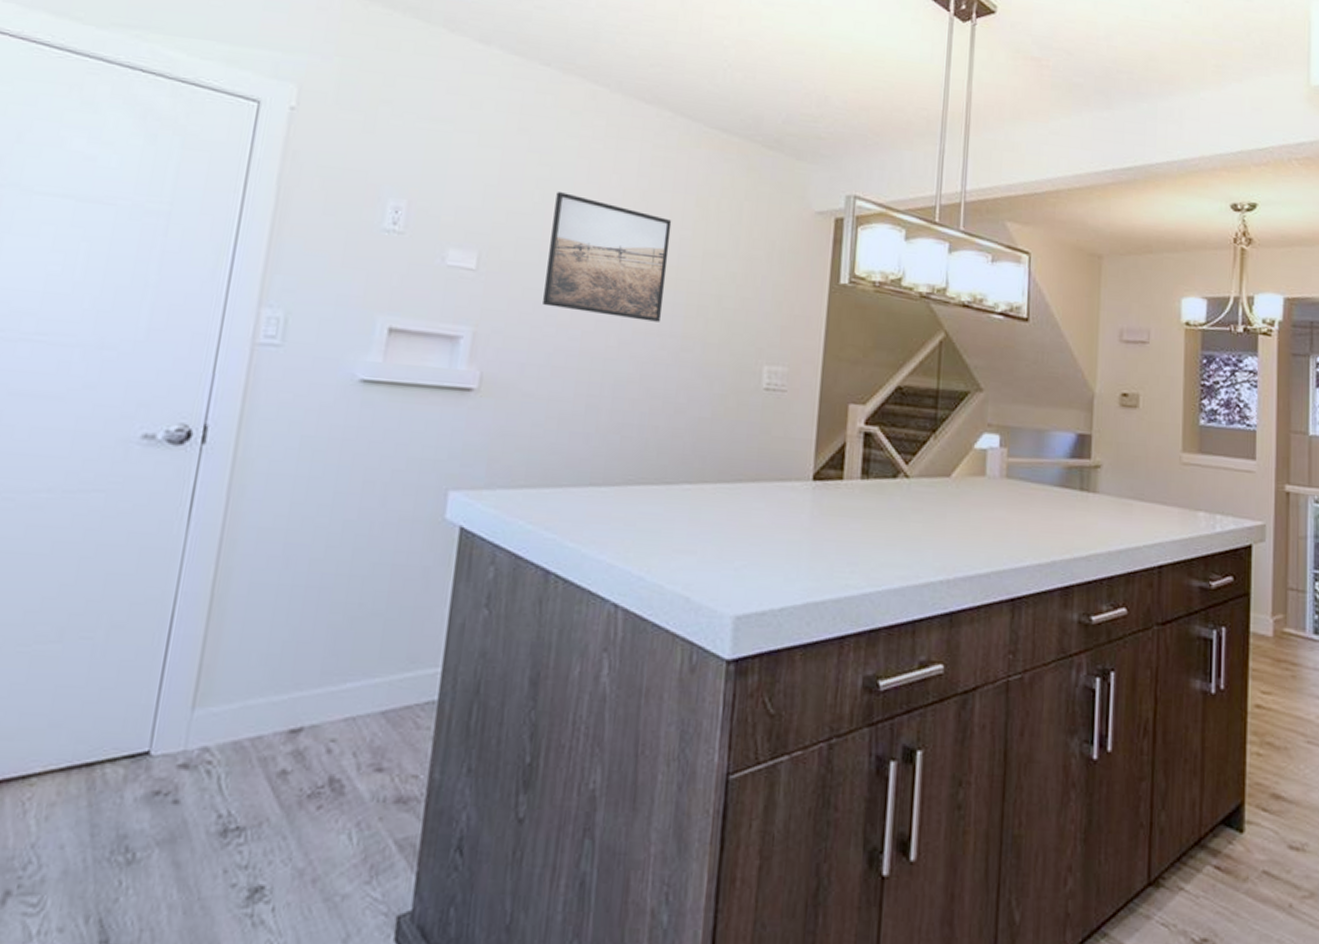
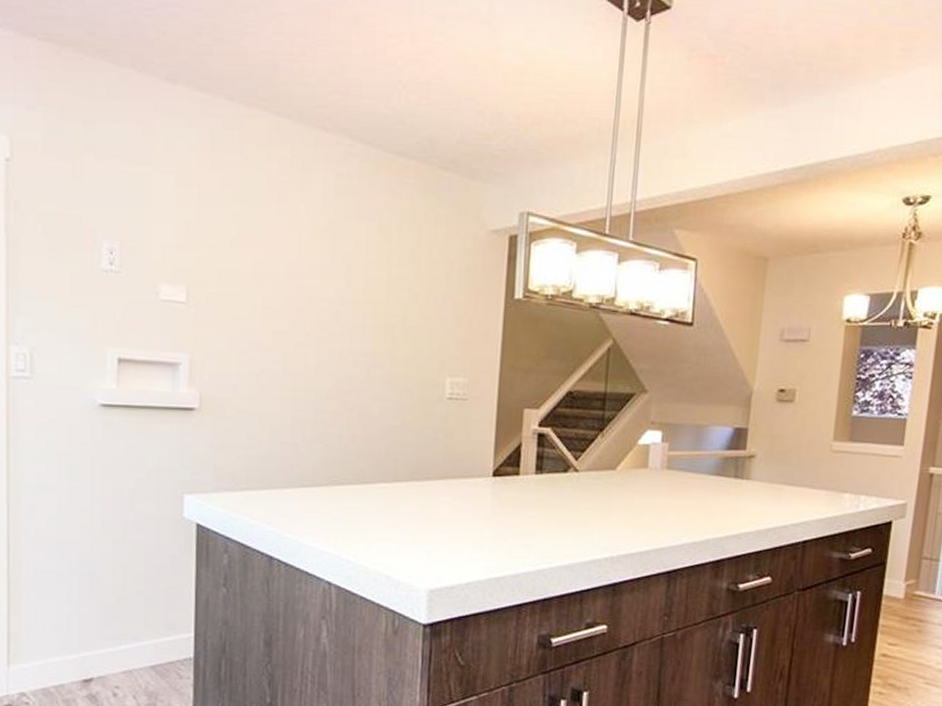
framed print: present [543,192,672,322] -> none [247,225,357,342]

